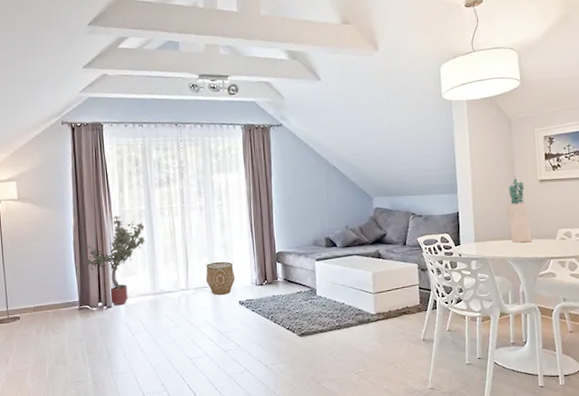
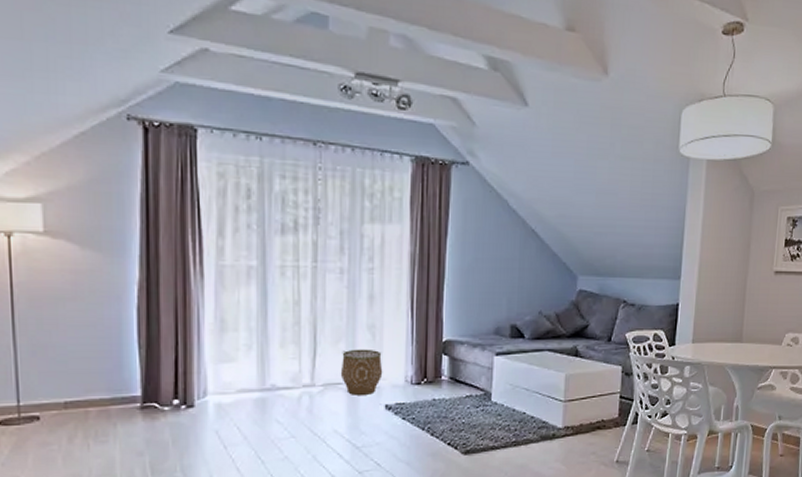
potted tree: present [83,215,145,306] -> none [151,271,253,405]
vase: present [506,176,533,243] -> none [733,264,758,347]

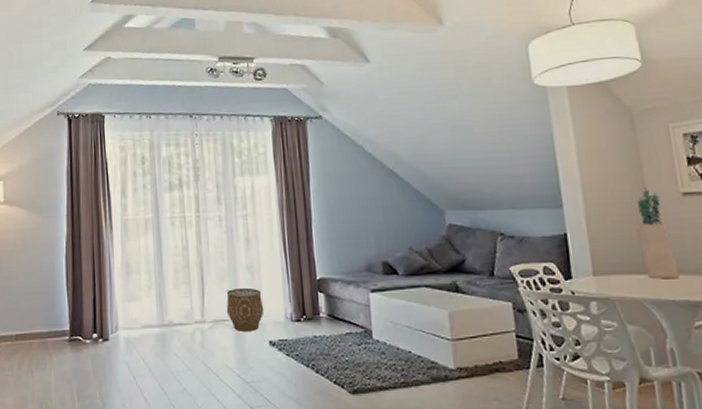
vase: none [733,264,758,347] -> present [635,187,680,280]

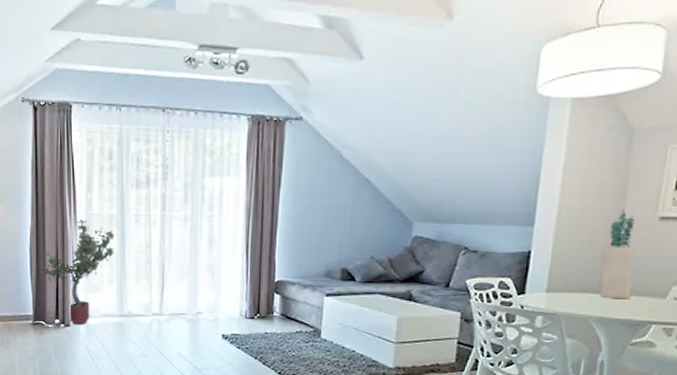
potted tree: none [76,225,151,339] -> present [39,219,114,325]
basket: present [226,287,264,331] -> none [184,285,221,325]

